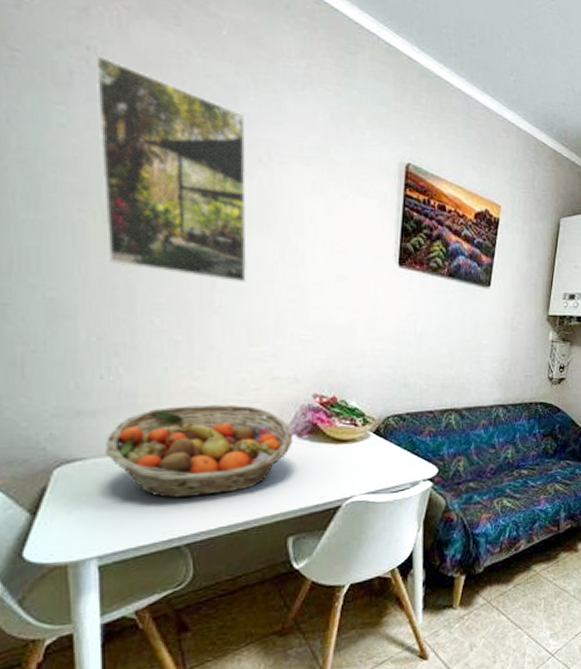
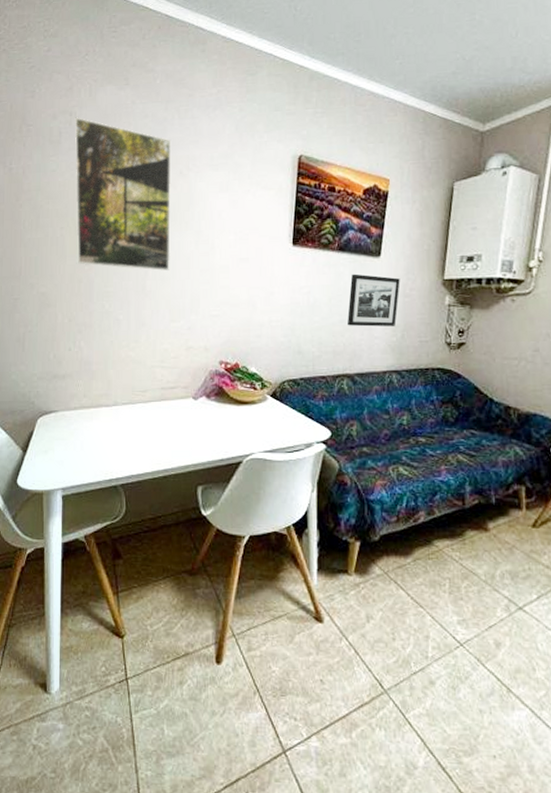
fruit basket: present [104,405,294,499] -> none [69,370,203,446]
picture frame: none [456,303,509,360] -> present [347,273,400,327]

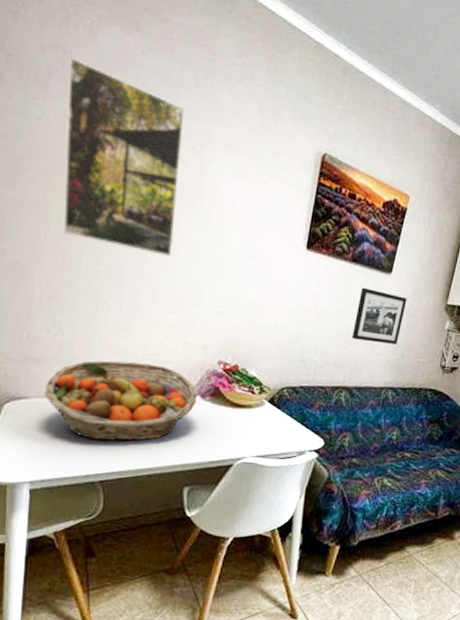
fruit basket: none [69,370,203,446] -> present [44,361,198,441]

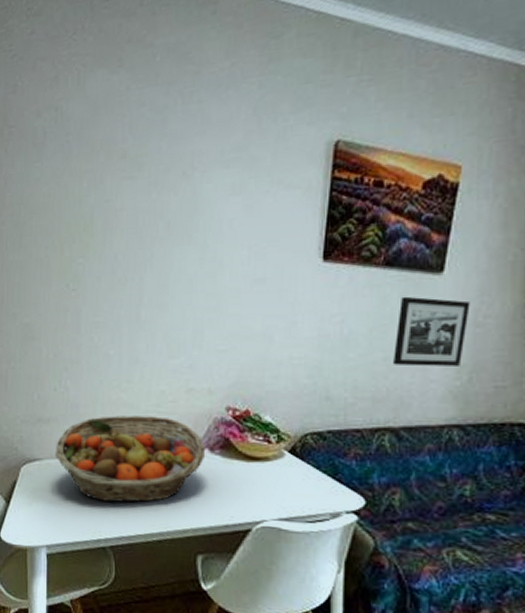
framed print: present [63,57,185,256] -> none [60,112,173,296]

